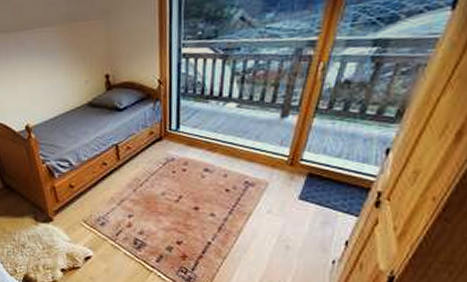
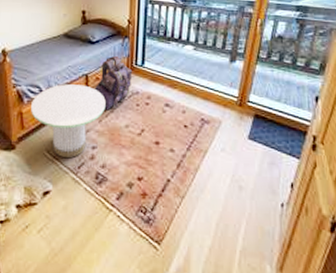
side table: none [63,155,139,227] -> present [31,84,106,159]
backpack: none [126,121,167,180] -> present [94,55,133,111]

